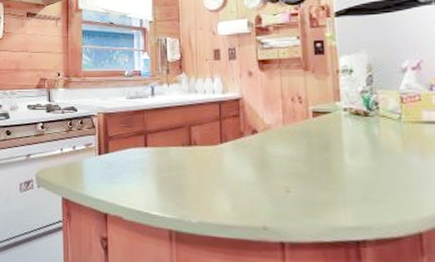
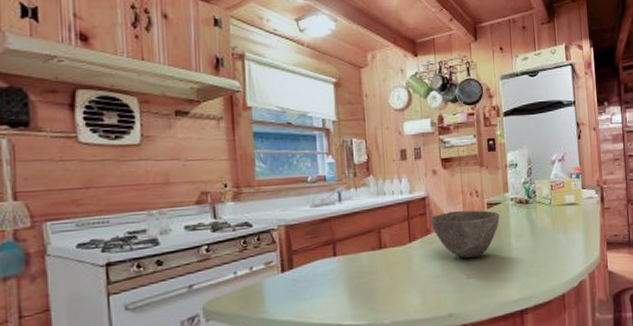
bowl: none [245,115,329,170] -> present [431,210,500,259]

